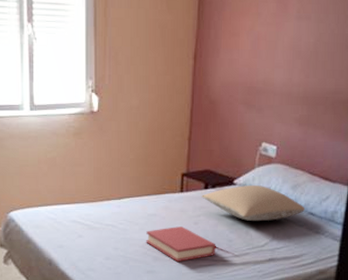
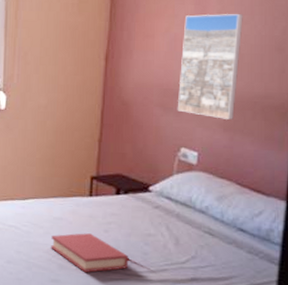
pillow: present [202,185,305,222] -> none [113,193,234,235]
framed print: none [259,11,319,114] -> present [177,13,243,120]

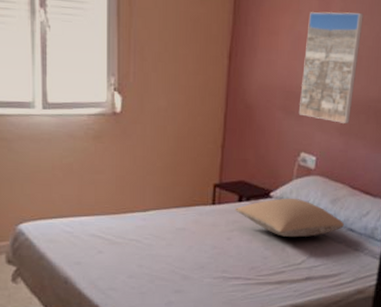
hardback book: present [51,233,129,273] -> none [174,242,250,280]
pillow: none [113,193,234,235] -> present [235,199,345,238]

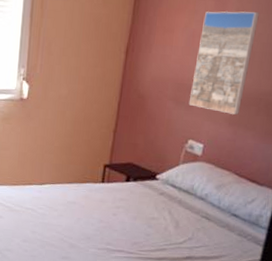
pillow: present [235,199,345,238] -> none [123,181,229,219]

